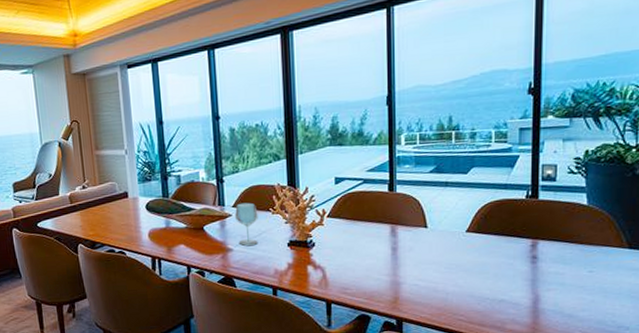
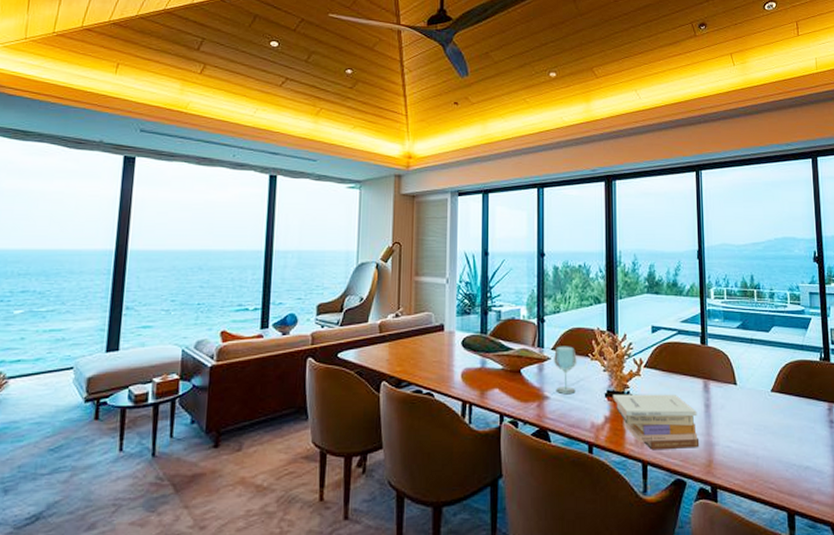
books: none [296,240,385,291] -> present [613,394,700,450]

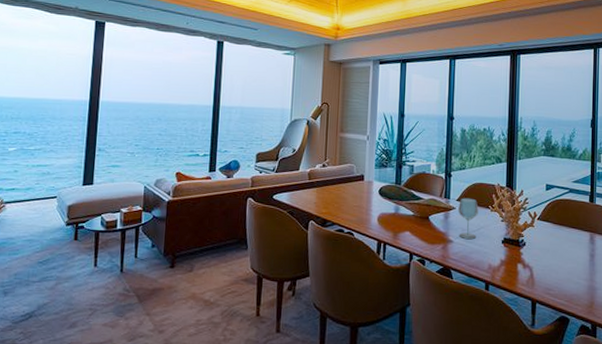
books: present [613,394,700,450] -> none [509,241,584,291]

